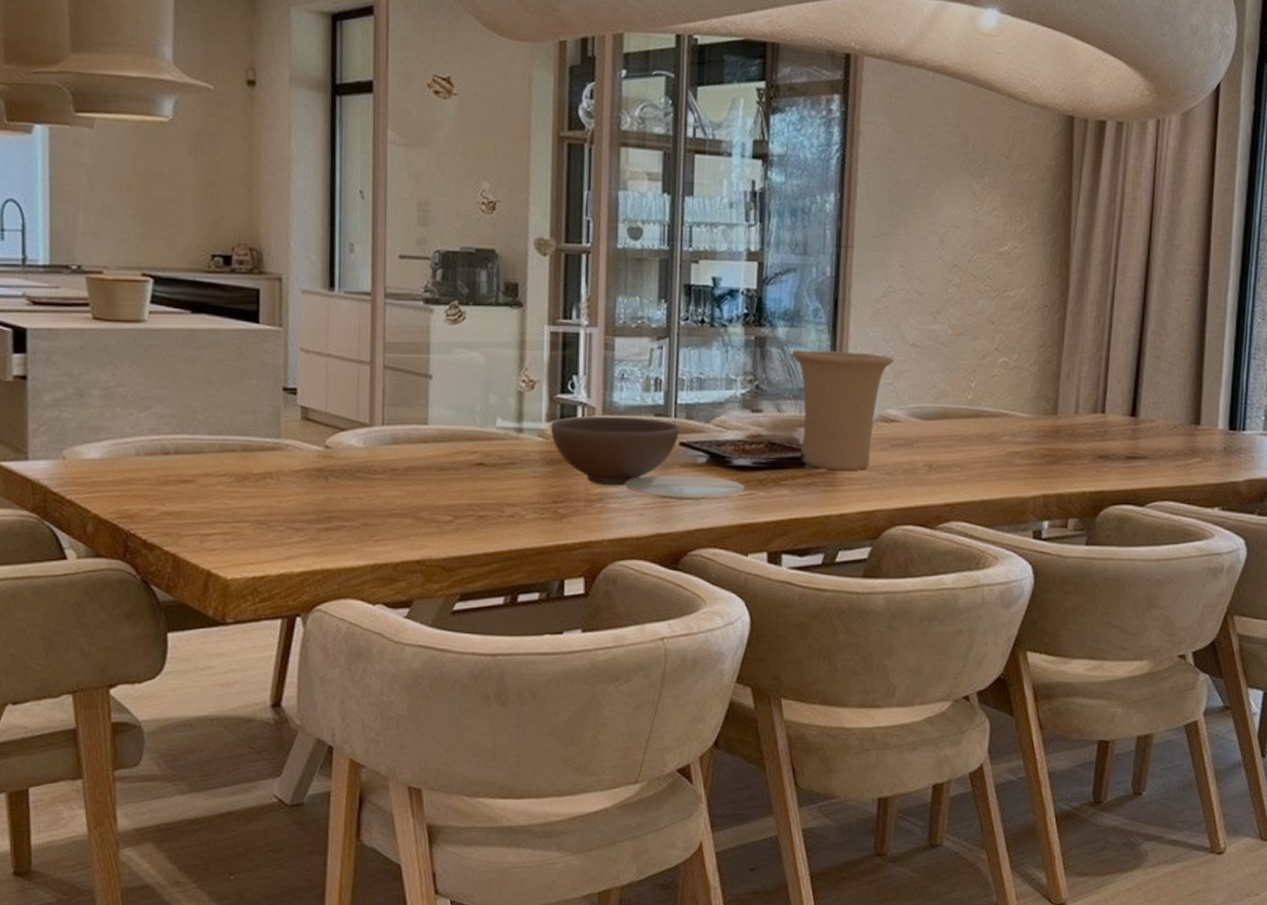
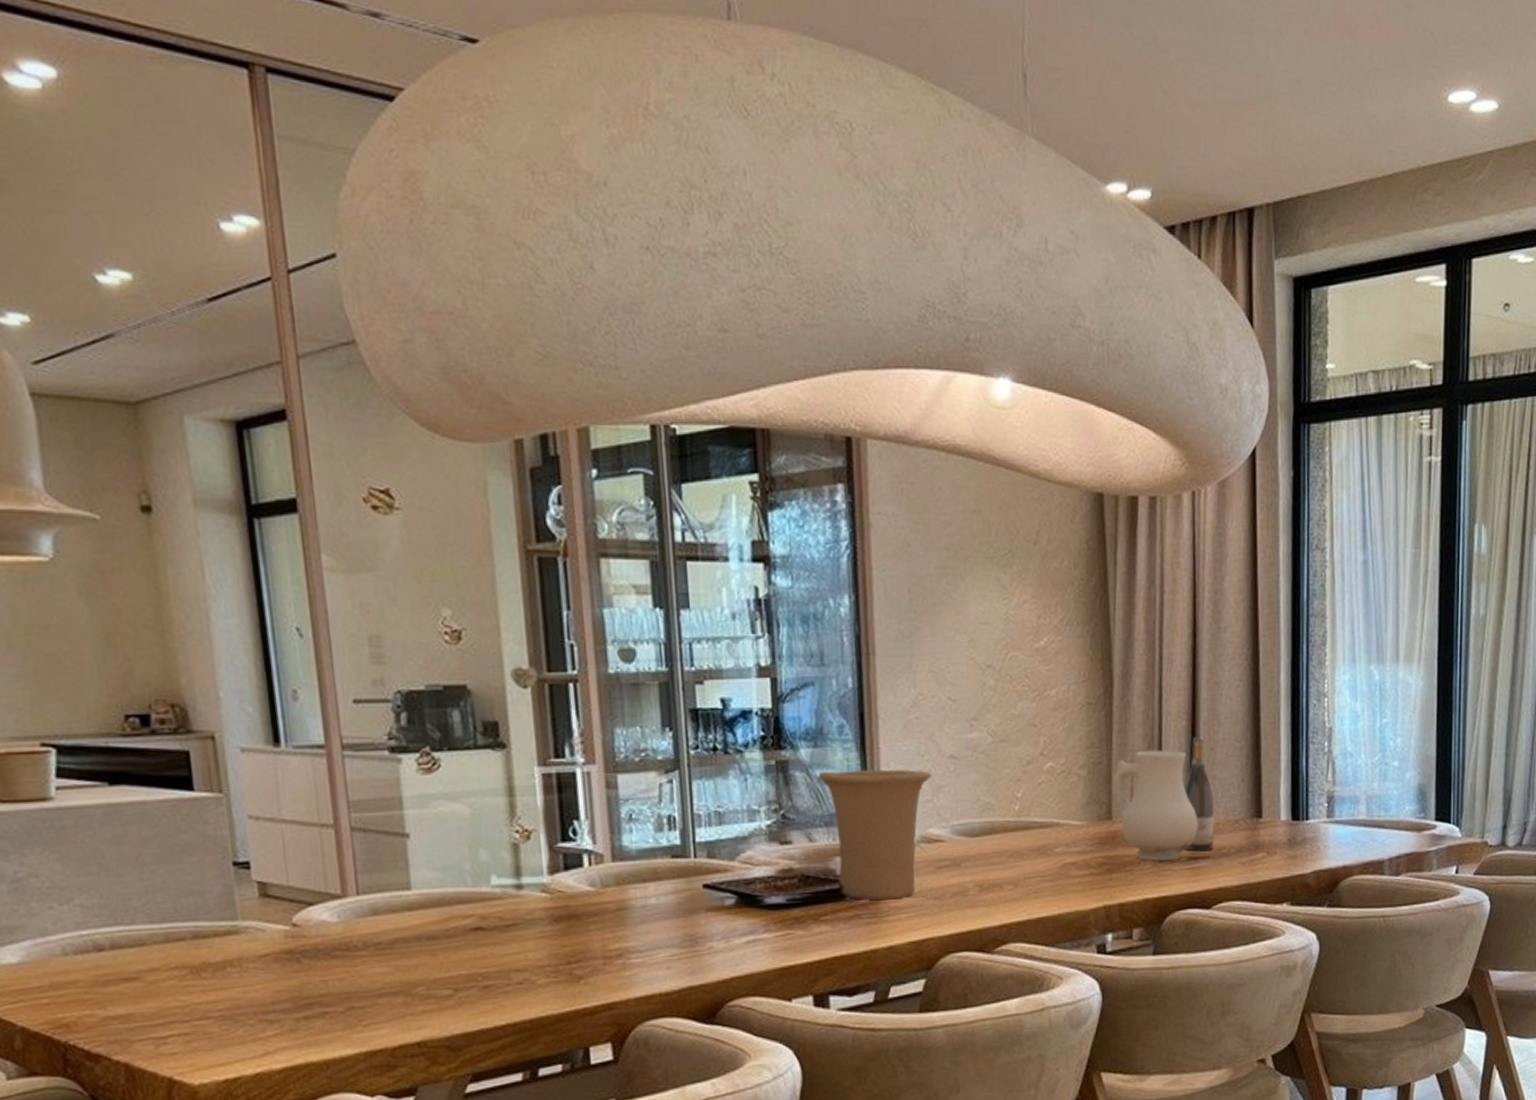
bowl: present [550,416,679,486] -> none [553,861,702,940]
plate: present [625,475,745,500] -> none [646,919,781,948]
ceramic pitcher: none [1060,353,1138,458] -> present [1112,750,1198,862]
wine bottle: none [1122,345,1156,452] -> present [1183,737,1215,852]

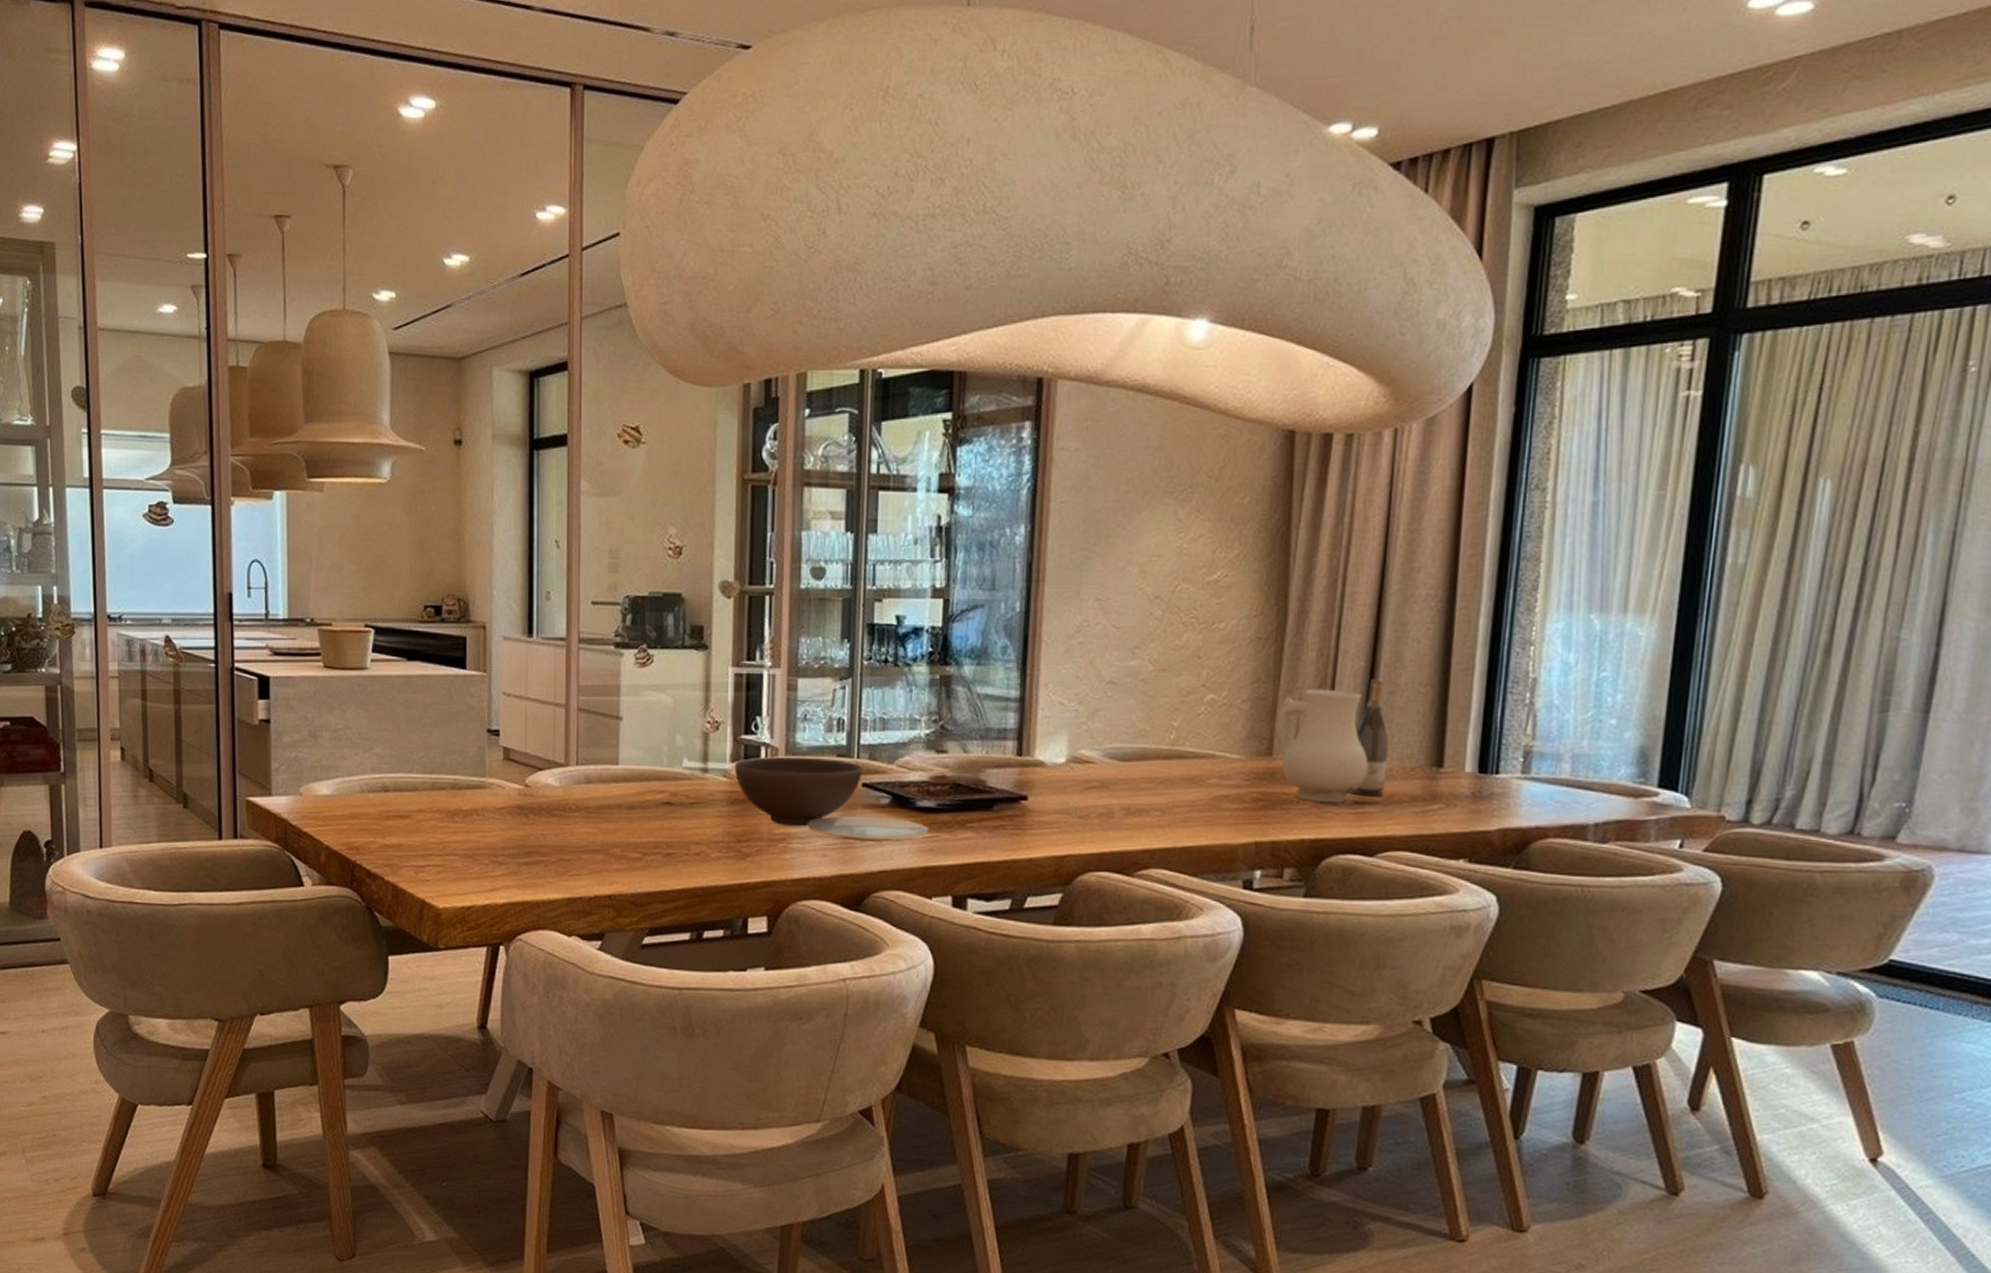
bowl: none [553,861,702,940] -> present [734,756,862,827]
plate: none [646,919,781,948] -> present [808,816,929,842]
vase: present [818,769,932,901] -> none [979,687,1089,814]

